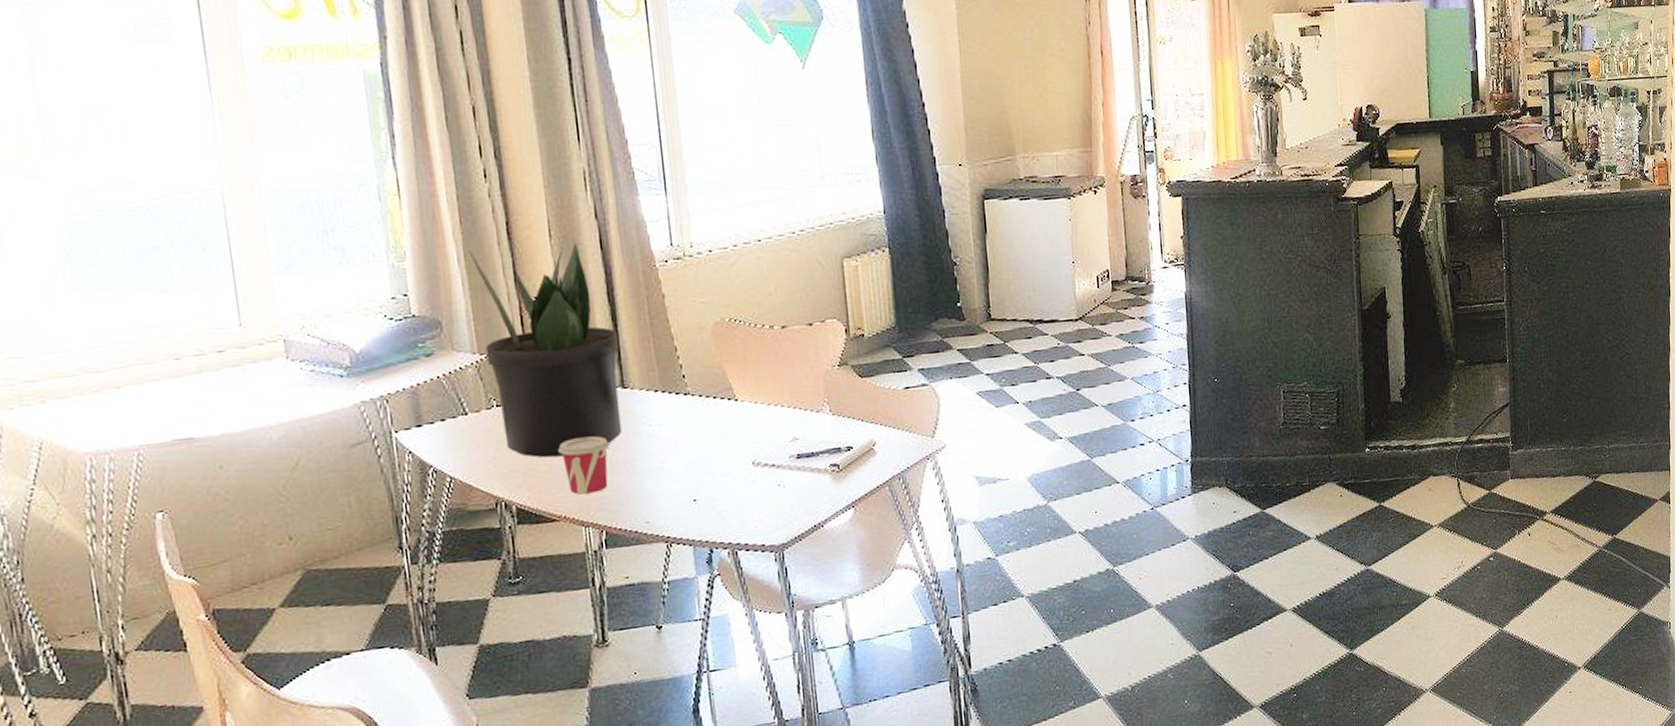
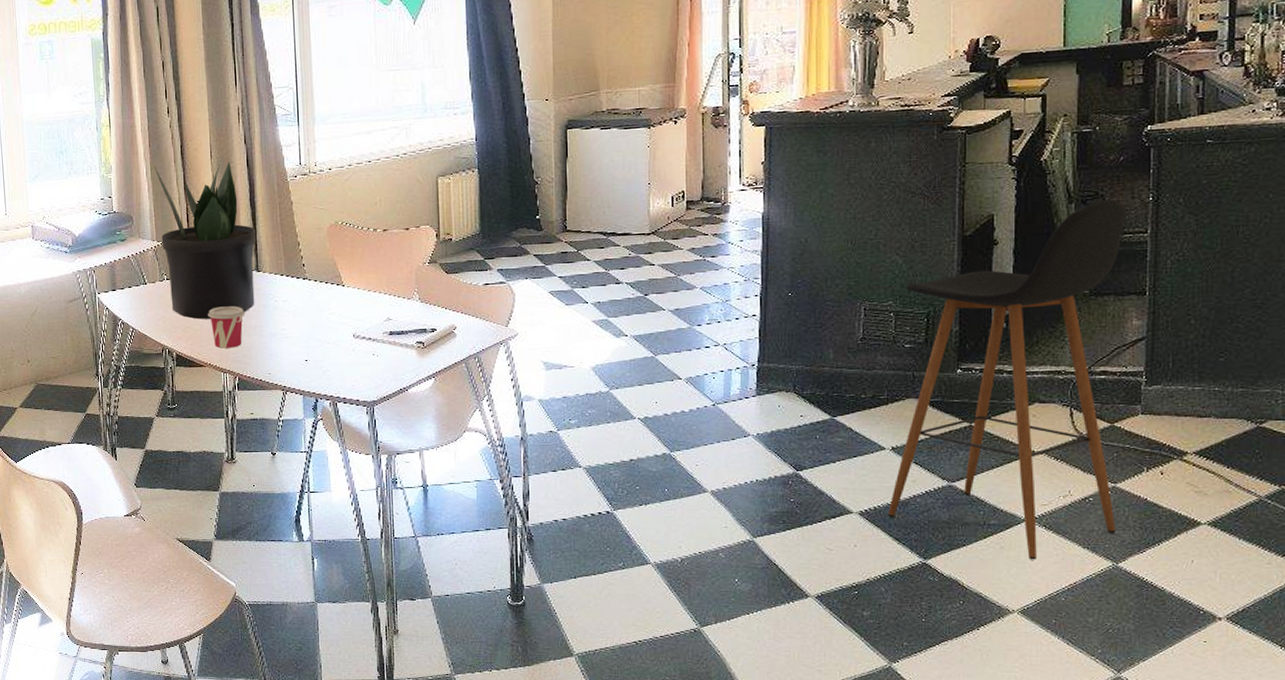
bar stool: none [1316,269,1500,636] -> present [887,199,1127,560]

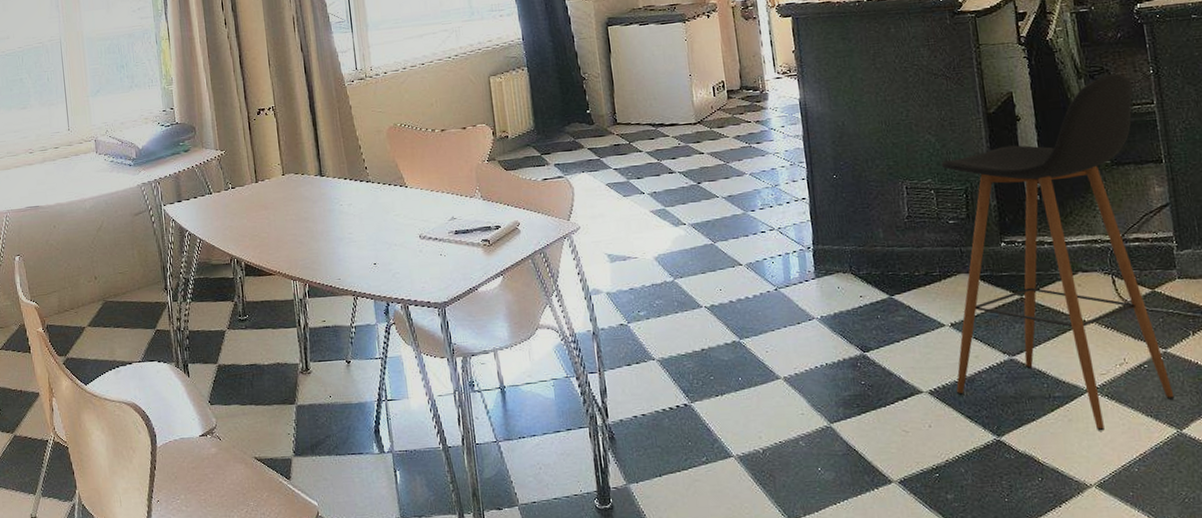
planter: present [154,162,257,320] -> none [214,70,321,227]
cup: present [208,306,245,349] -> none [274,212,311,256]

